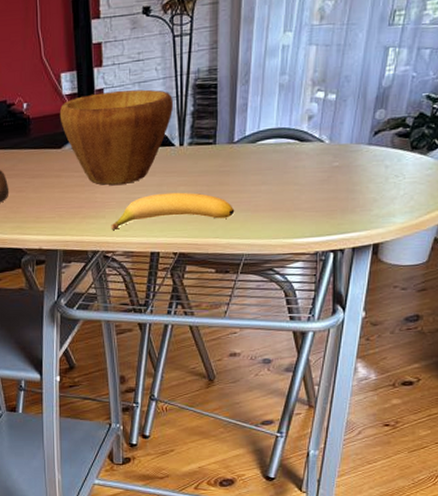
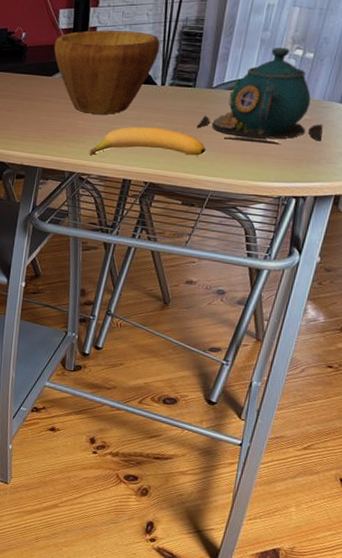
teapot: none [222,90,354,197] -> present [196,47,323,144]

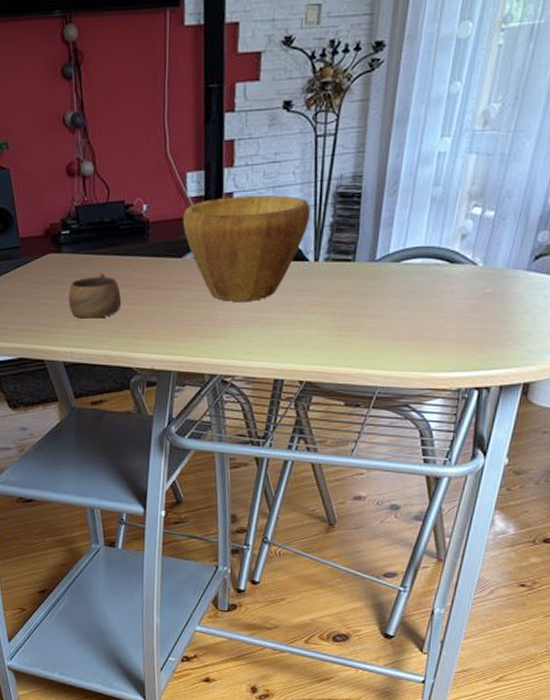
banana: present [89,126,206,156] -> none [231,313,371,352]
teapot: present [196,47,323,144] -> none [358,205,508,326]

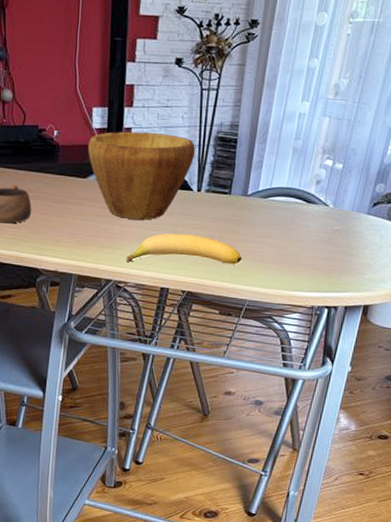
banana: none [231,313,371,352] -> present [125,233,242,265]

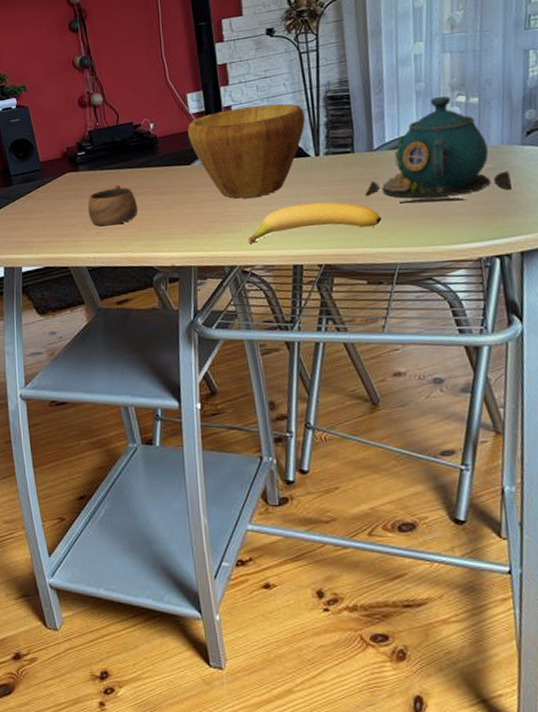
teapot: none [232,156,352,254] -> present [365,96,512,204]

